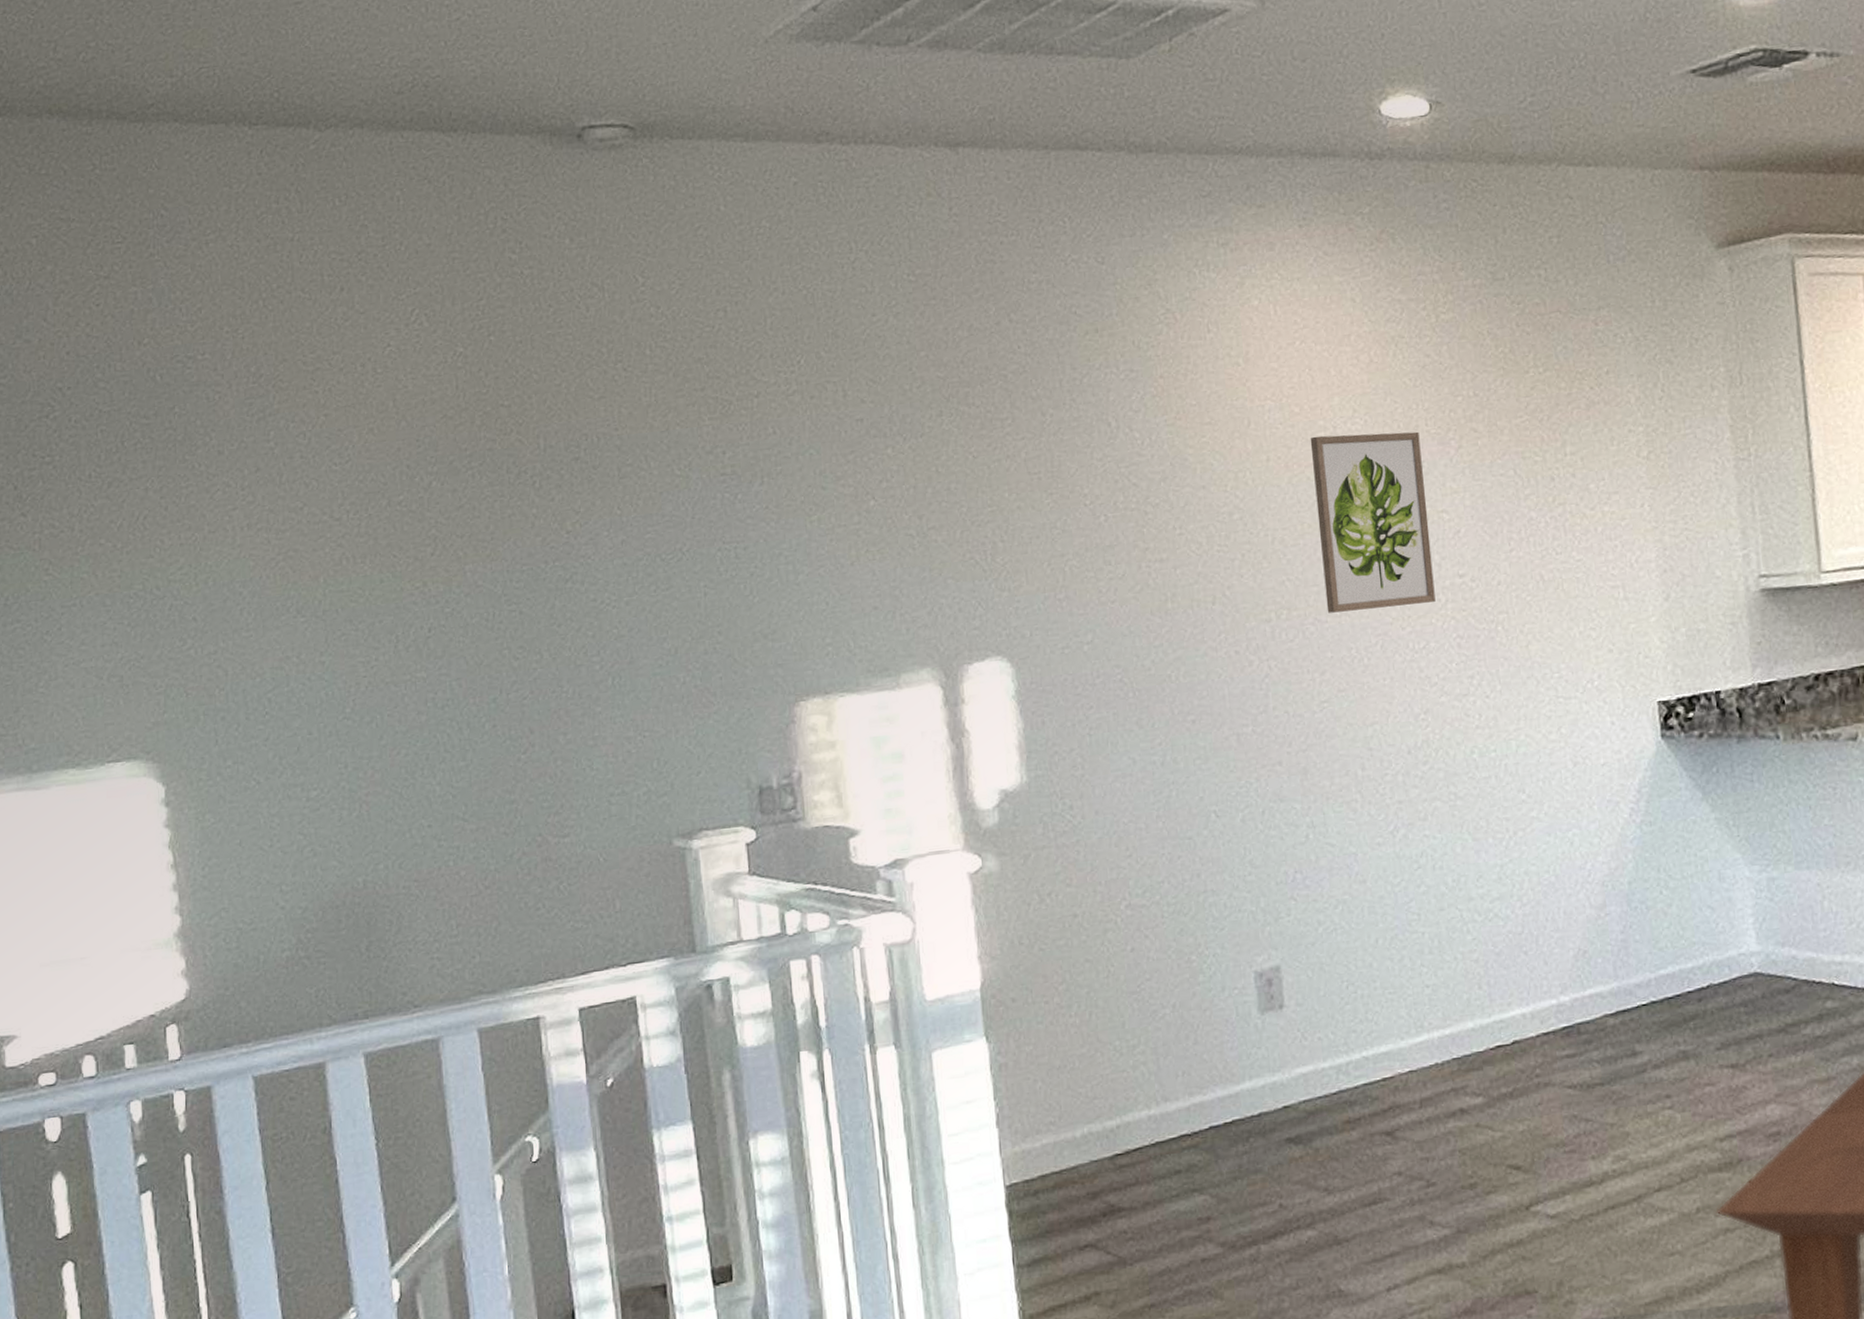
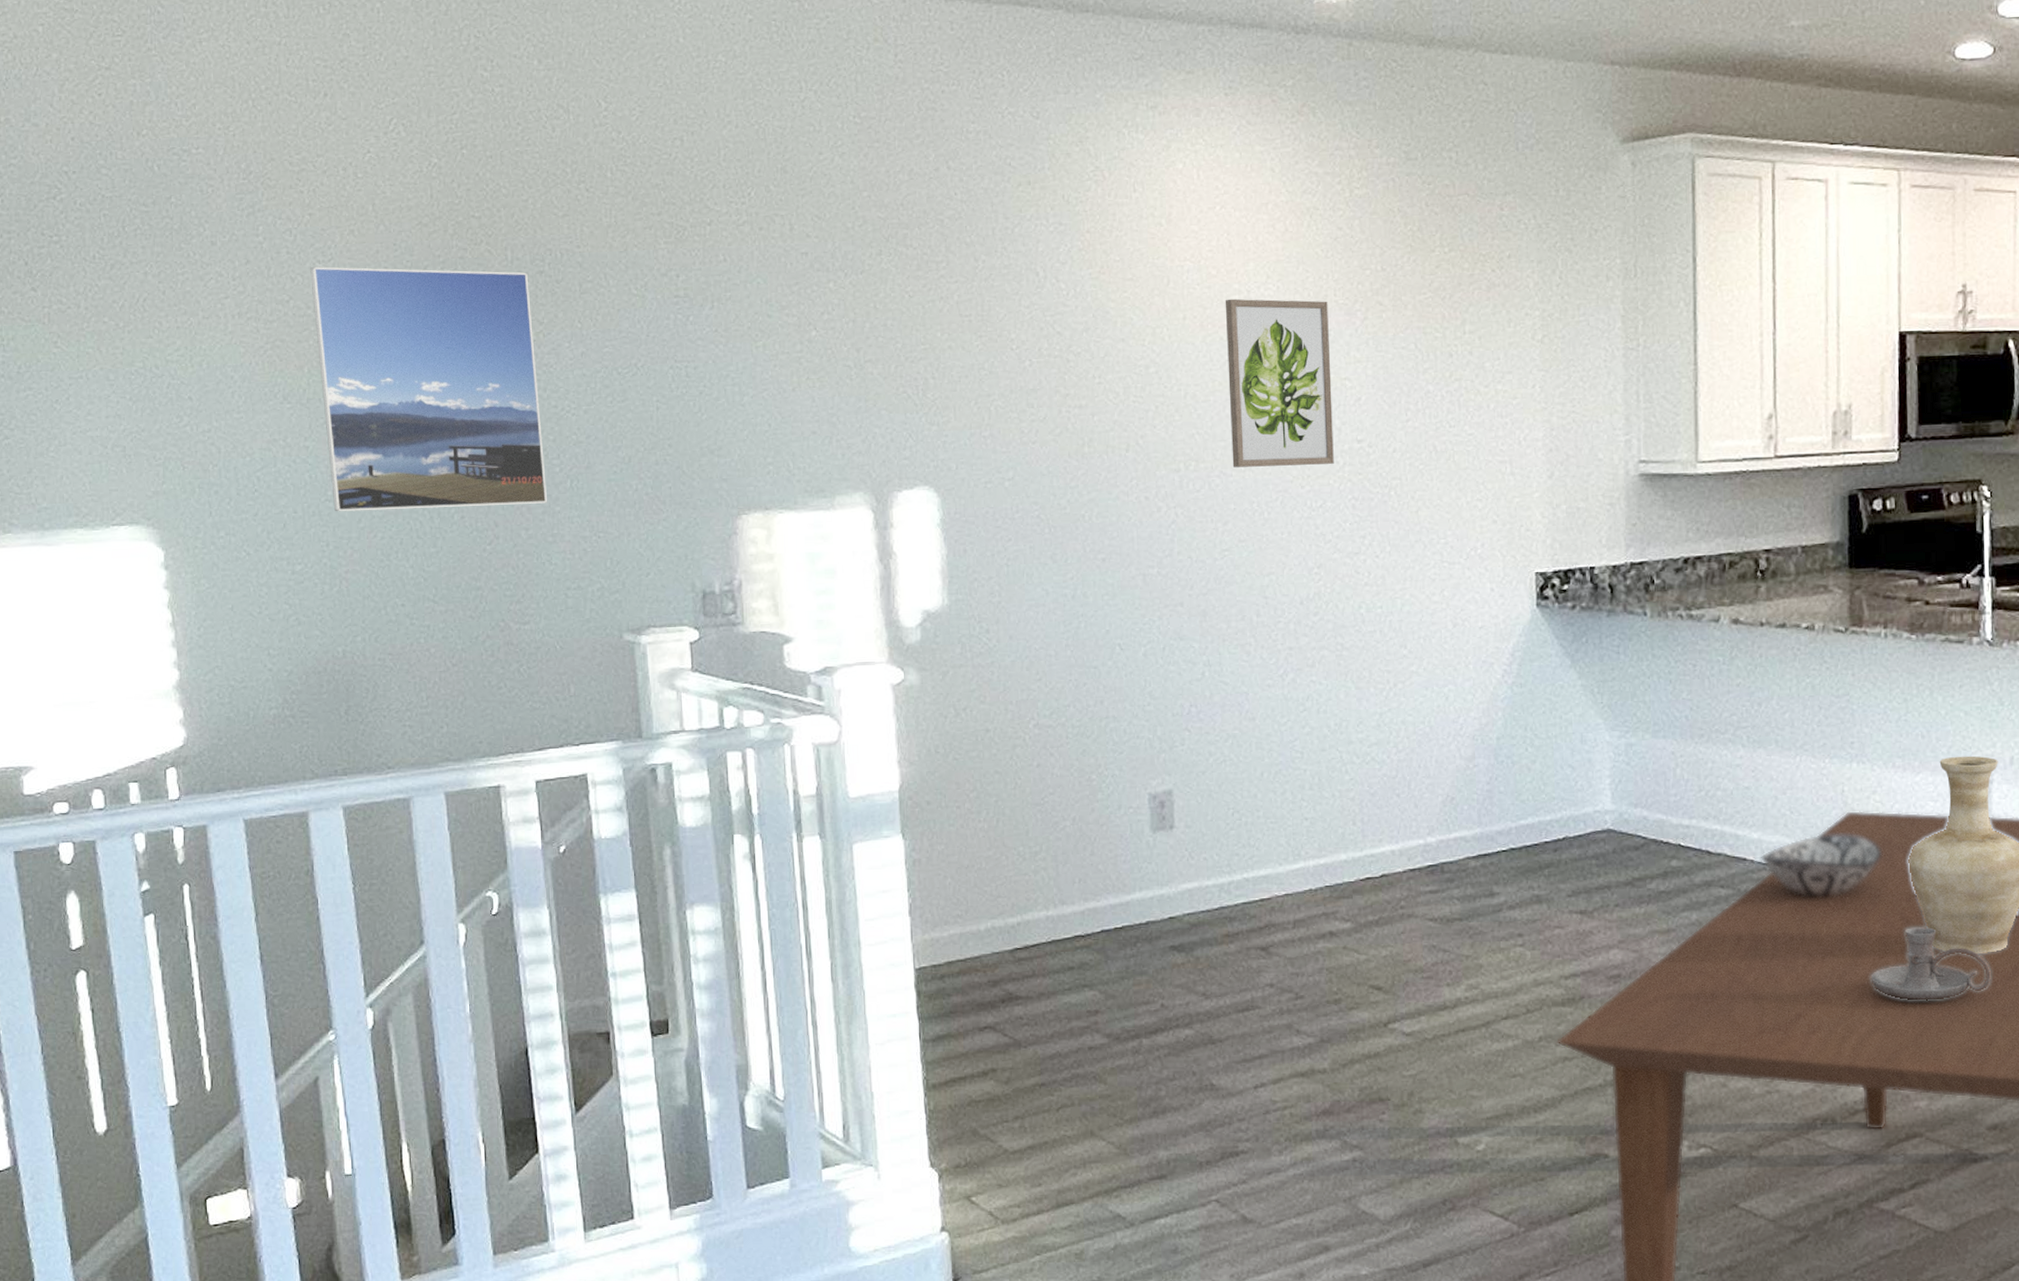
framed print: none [326,460,588,730] -> present [310,267,548,512]

